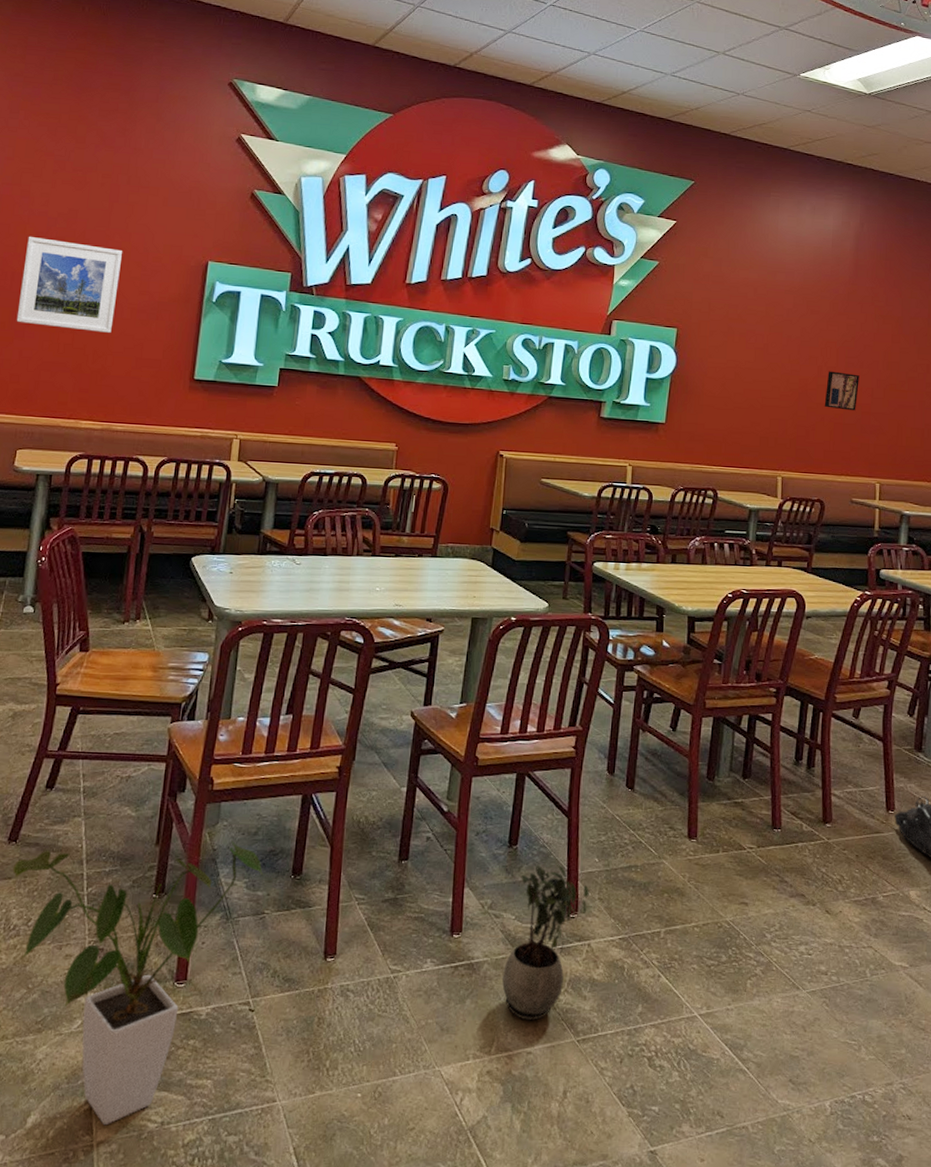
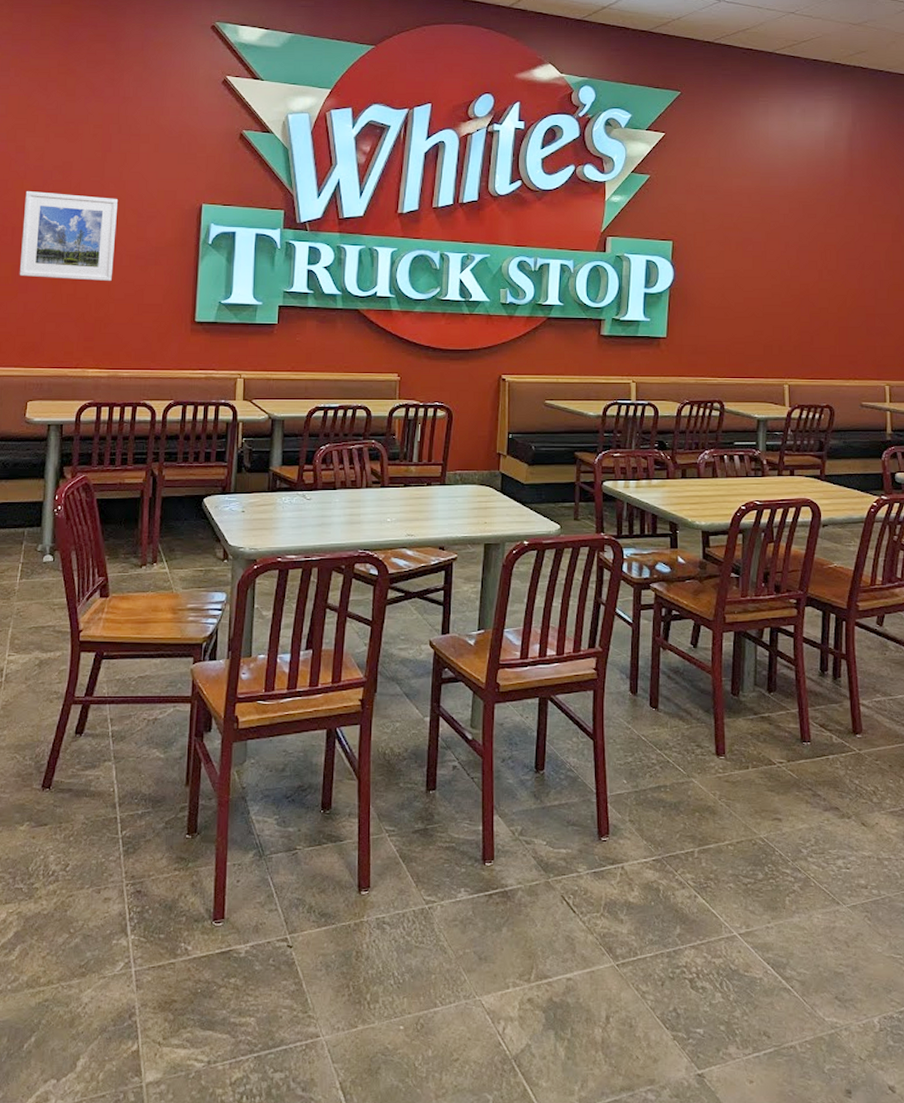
house plant: present [12,841,263,1126] -> none [48,778,292,1067]
potted plant: present [502,865,590,1021] -> none [538,788,620,947]
wall art: present [824,371,859,411] -> none [827,274,862,313]

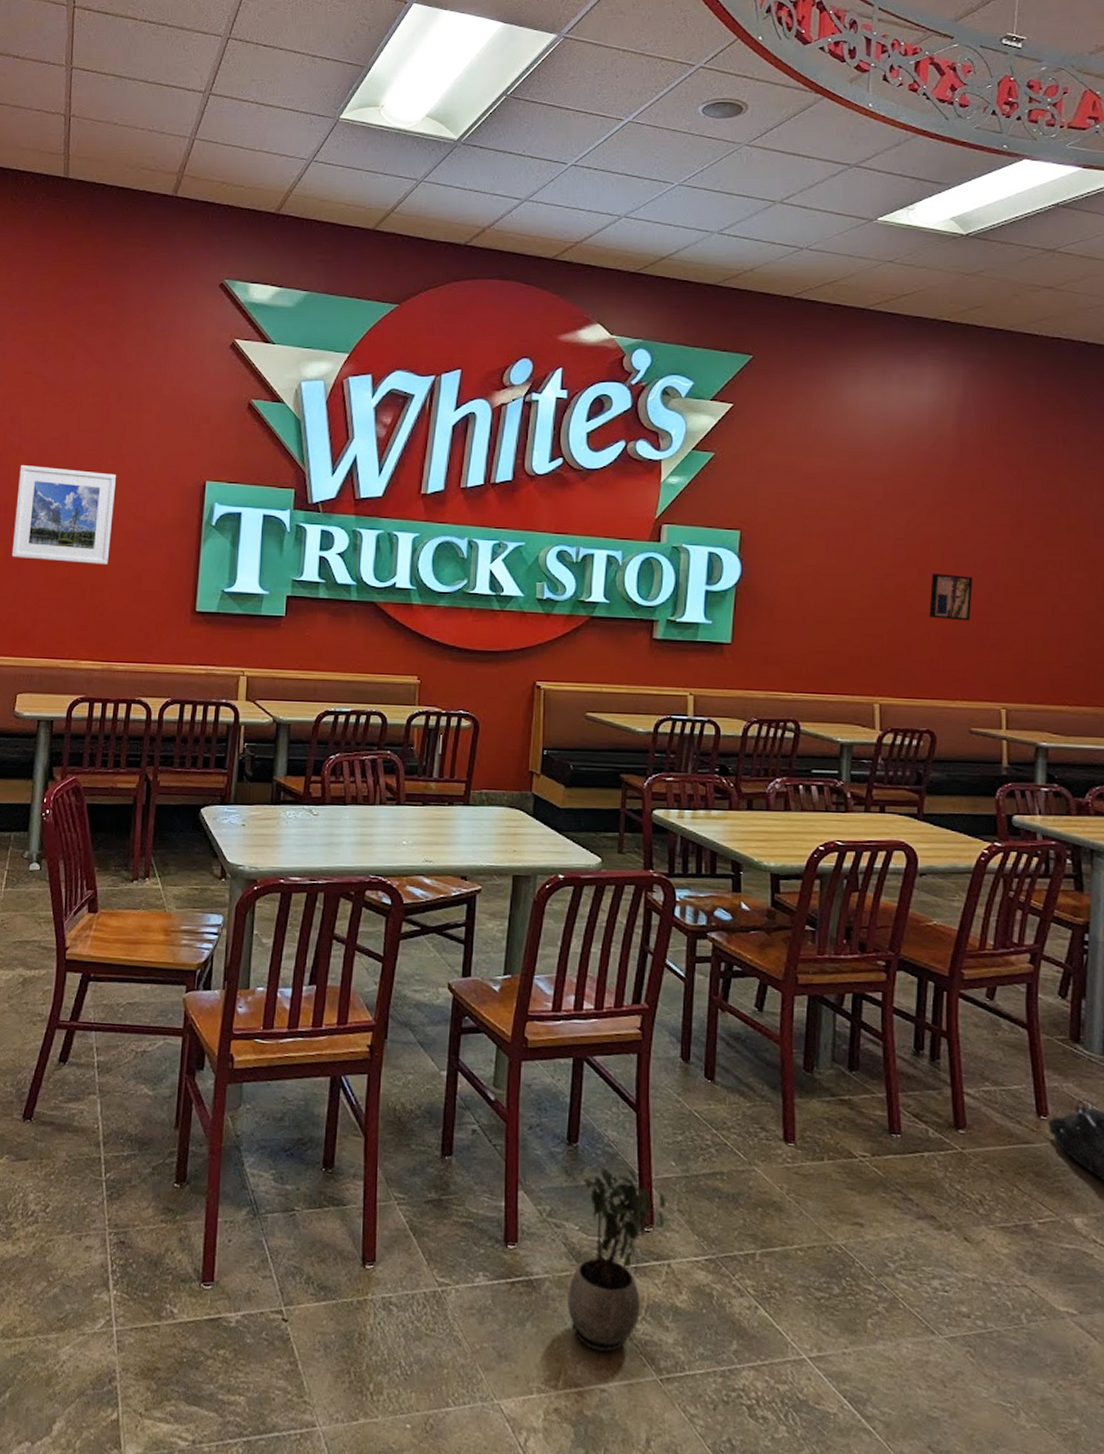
potted plant: none [538,788,620,947] -> present [568,1167,666,1353]
wall art: none [827,274,862,313] -> present [929,573,973,621]

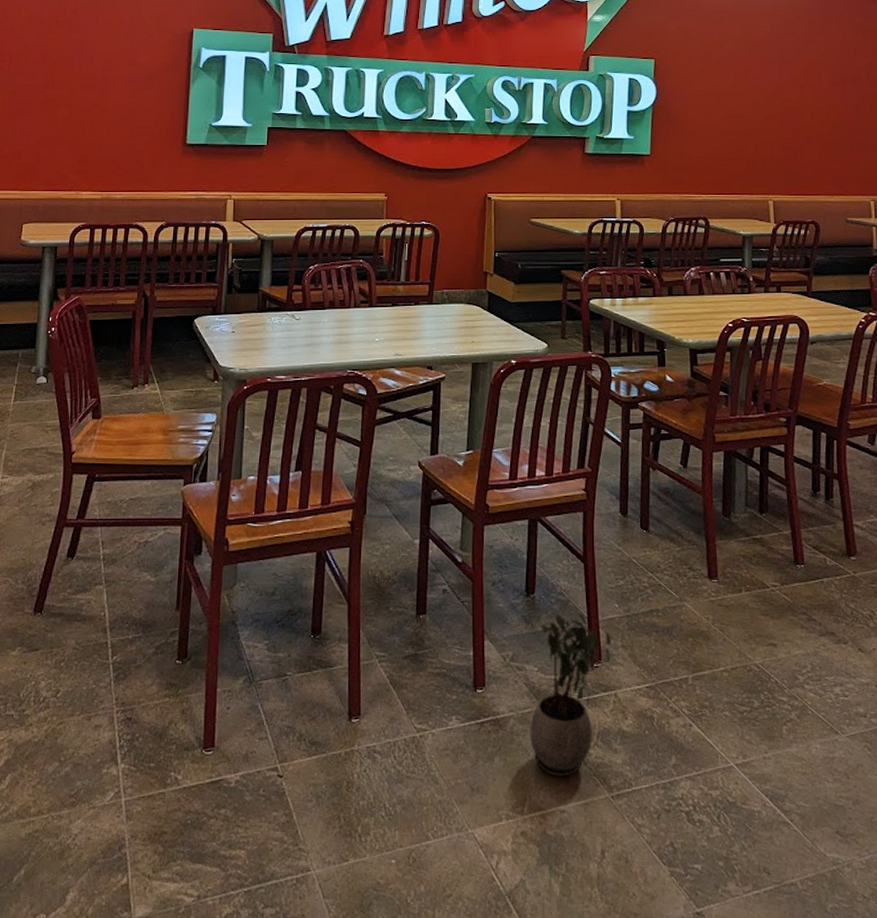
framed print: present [11,465,116,564] -> none [16,18,111,105]
wall art: present [929,573,973,621] -> none [810,90,844,129]

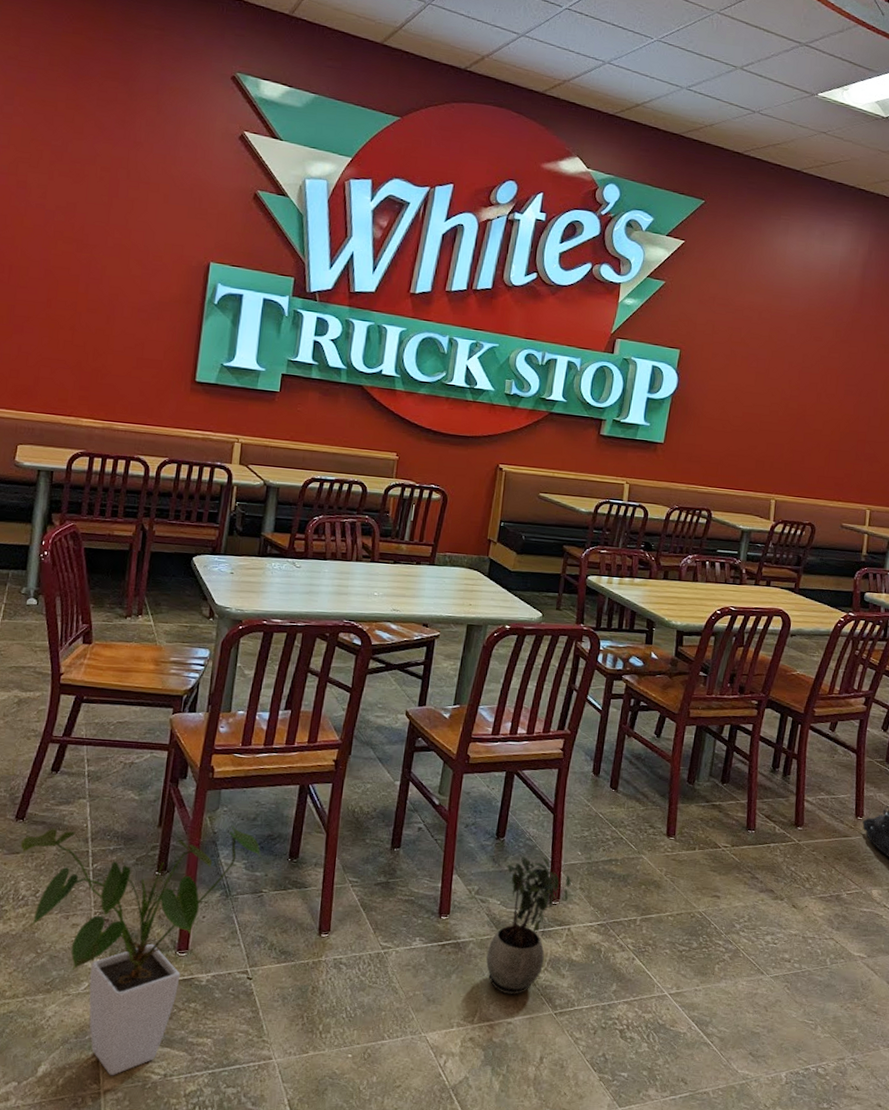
house plant: none [39,602,282,901] -> present [20,825,261,1076]

